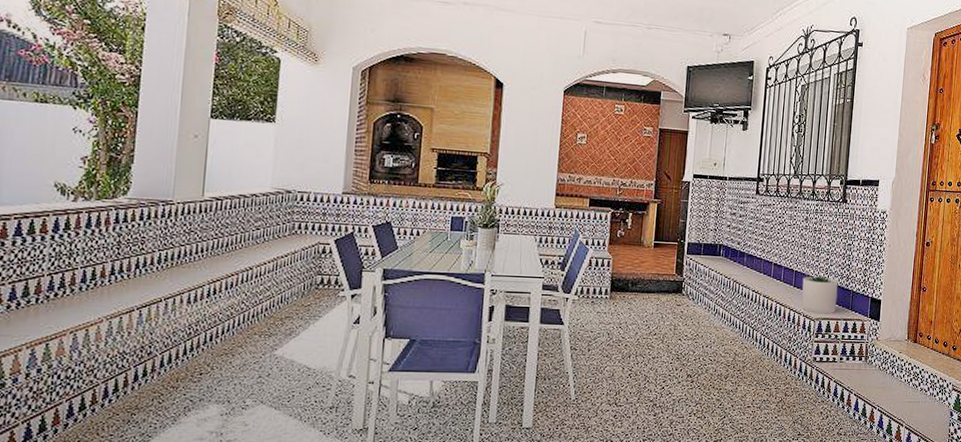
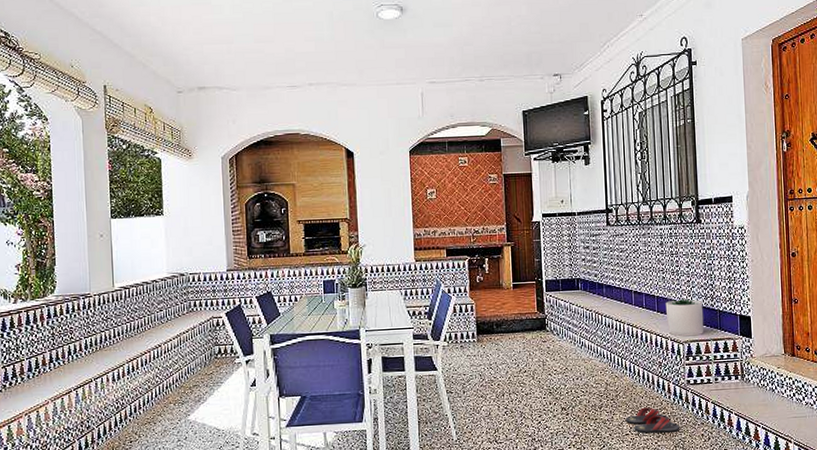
sandal: none [749,381,800,408] -> present [625,407,679,434]

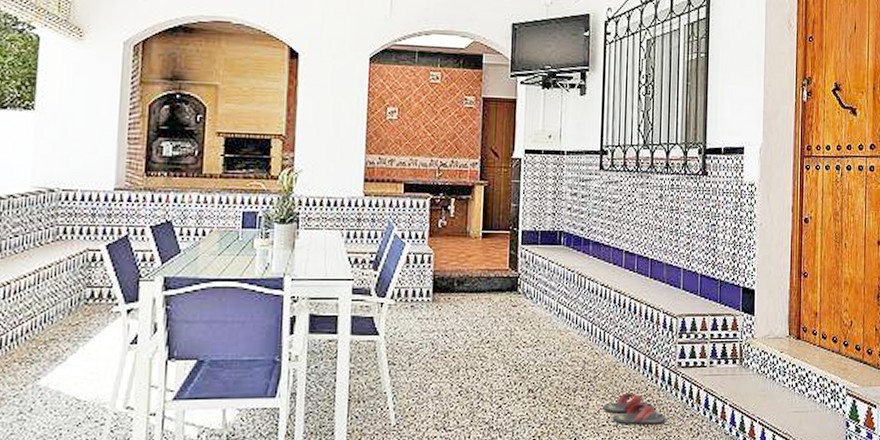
planter: present [665,298,704,337] -> none [659,263,703,309]

